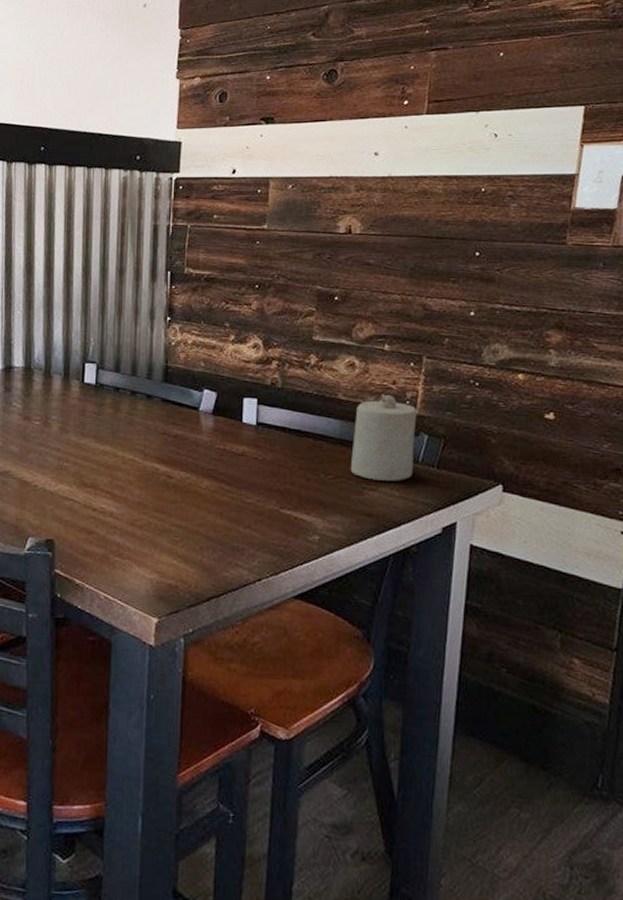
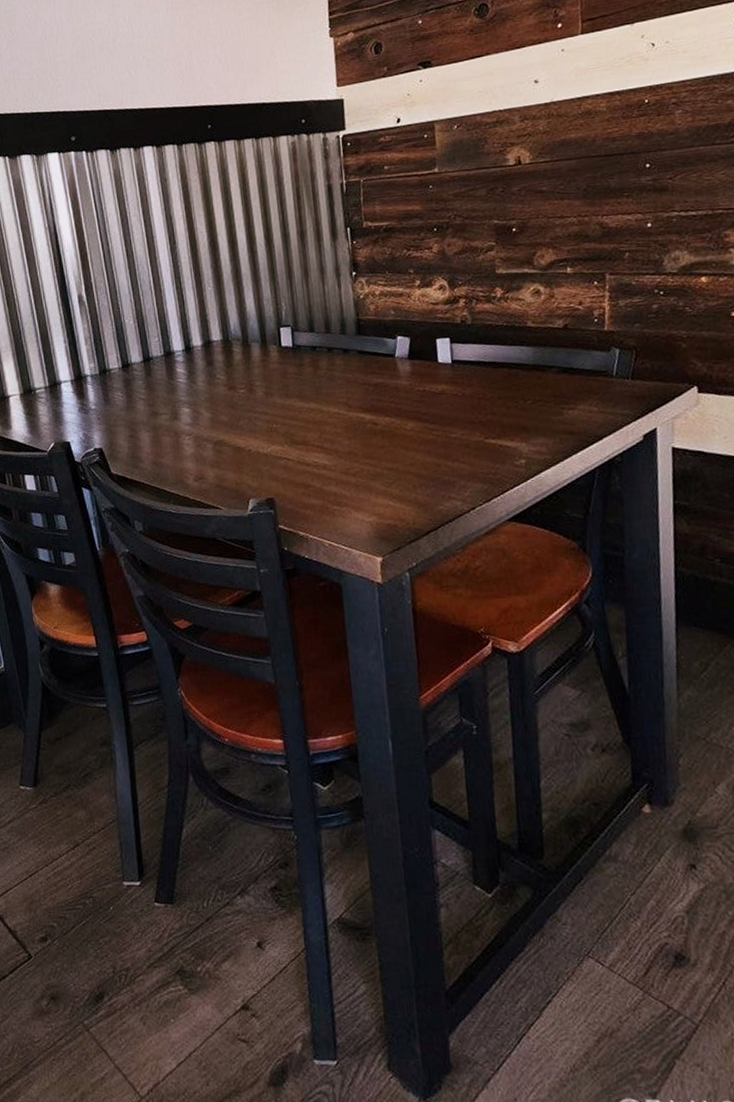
candle: present [350,394,417,481] -> none [546,315,609,400]

